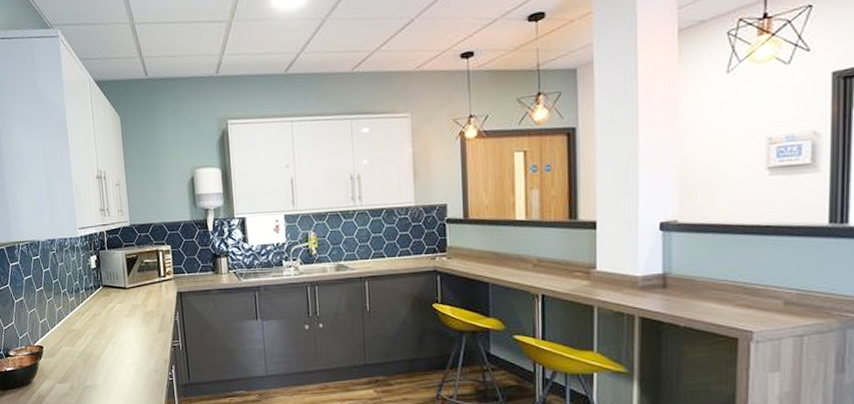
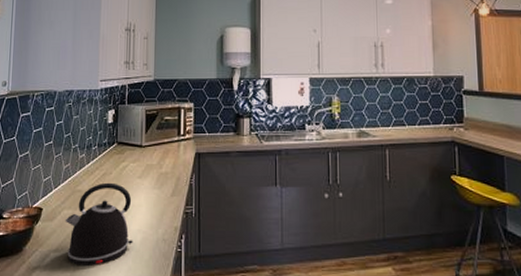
kettle: none [64,322,128,394] -> present [65,182,133,266]

